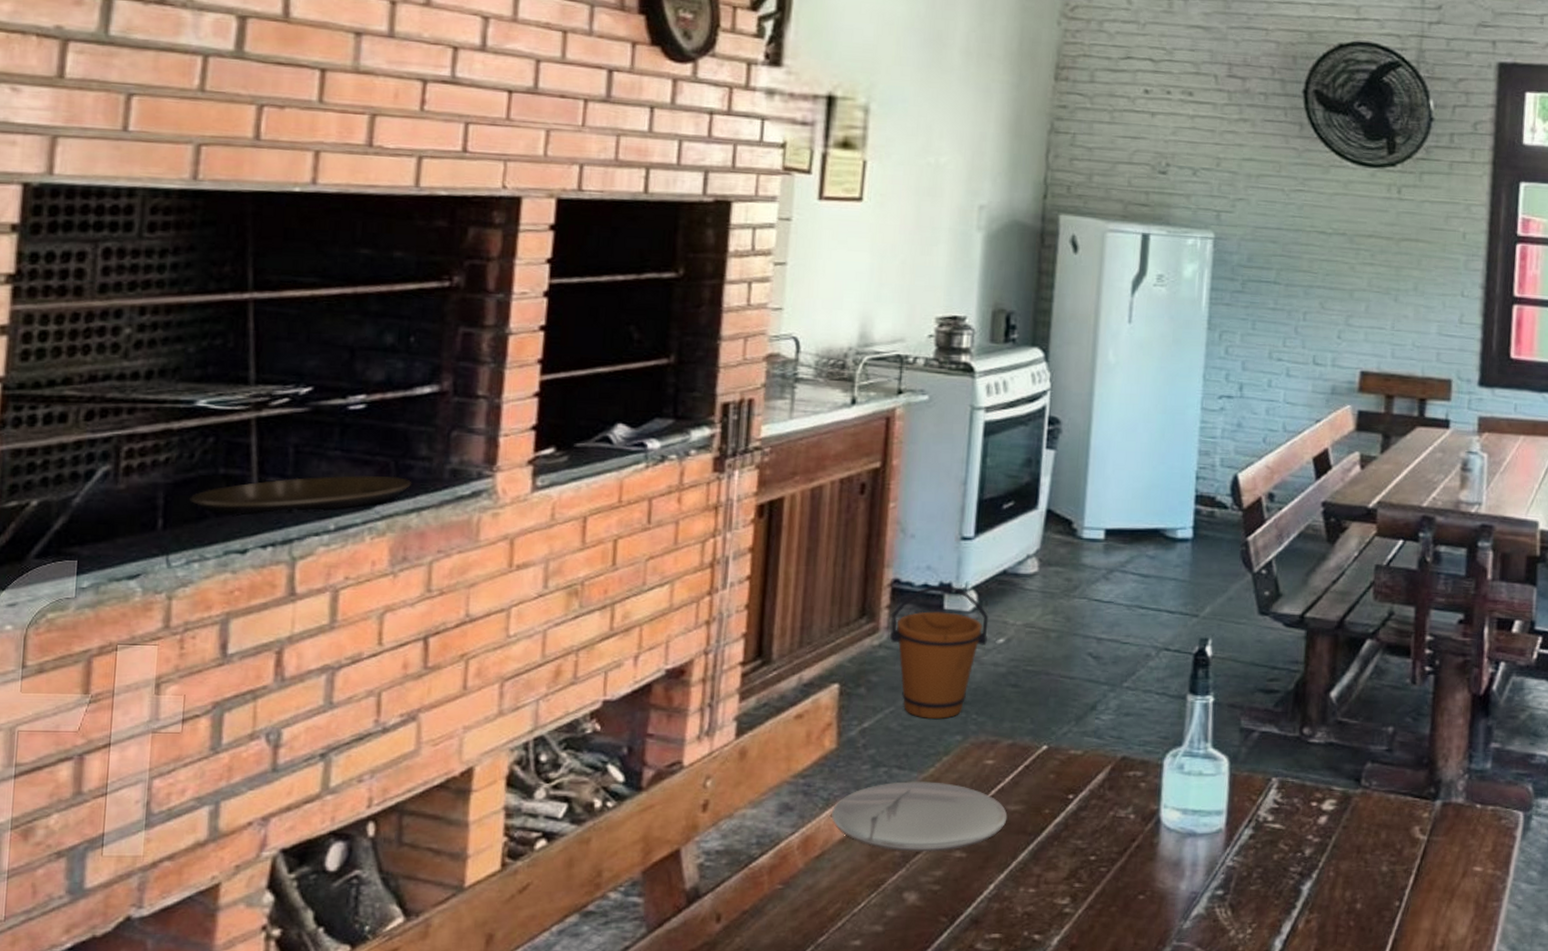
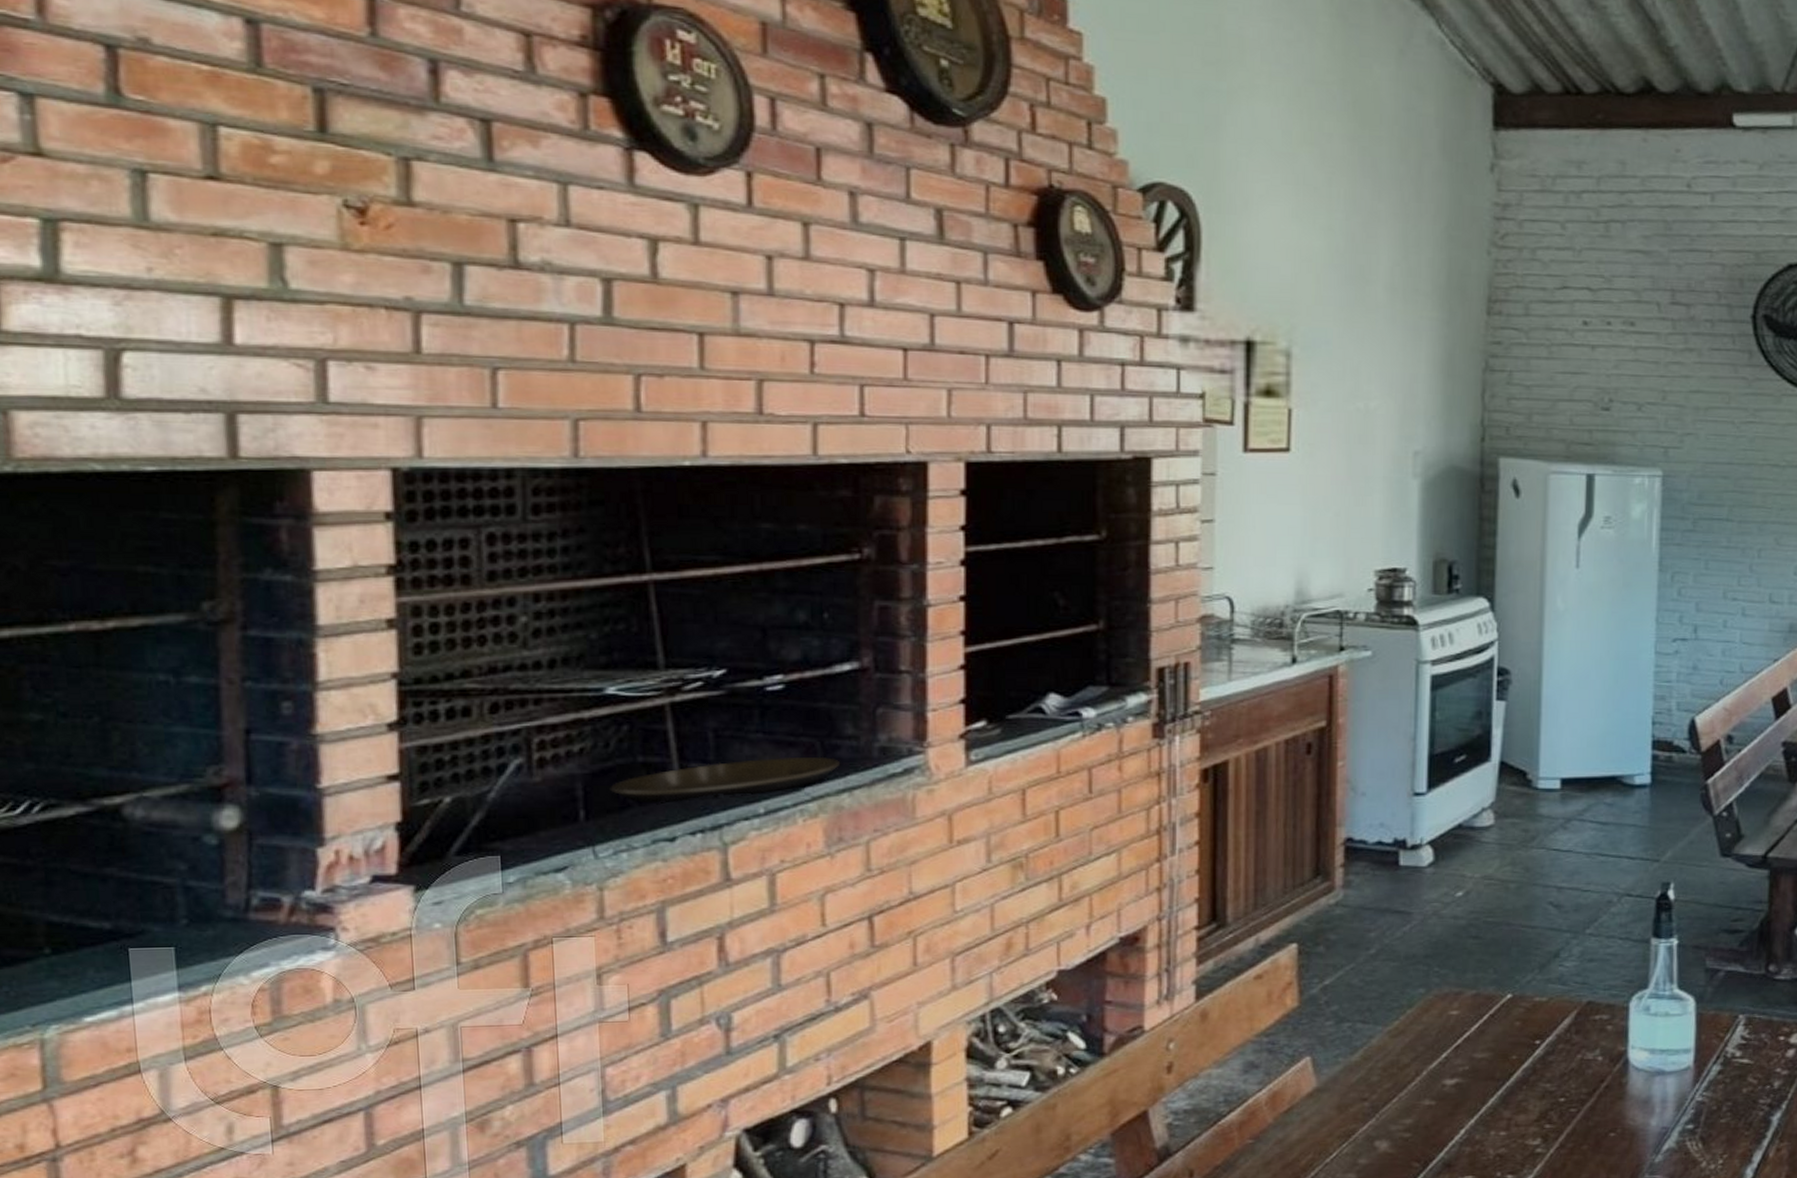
plate: present [831,781,1008,852] -> none [1297,1034,1475,1103]
bucket: present [889,586,989,720] -> none [1345,842,1446,974]

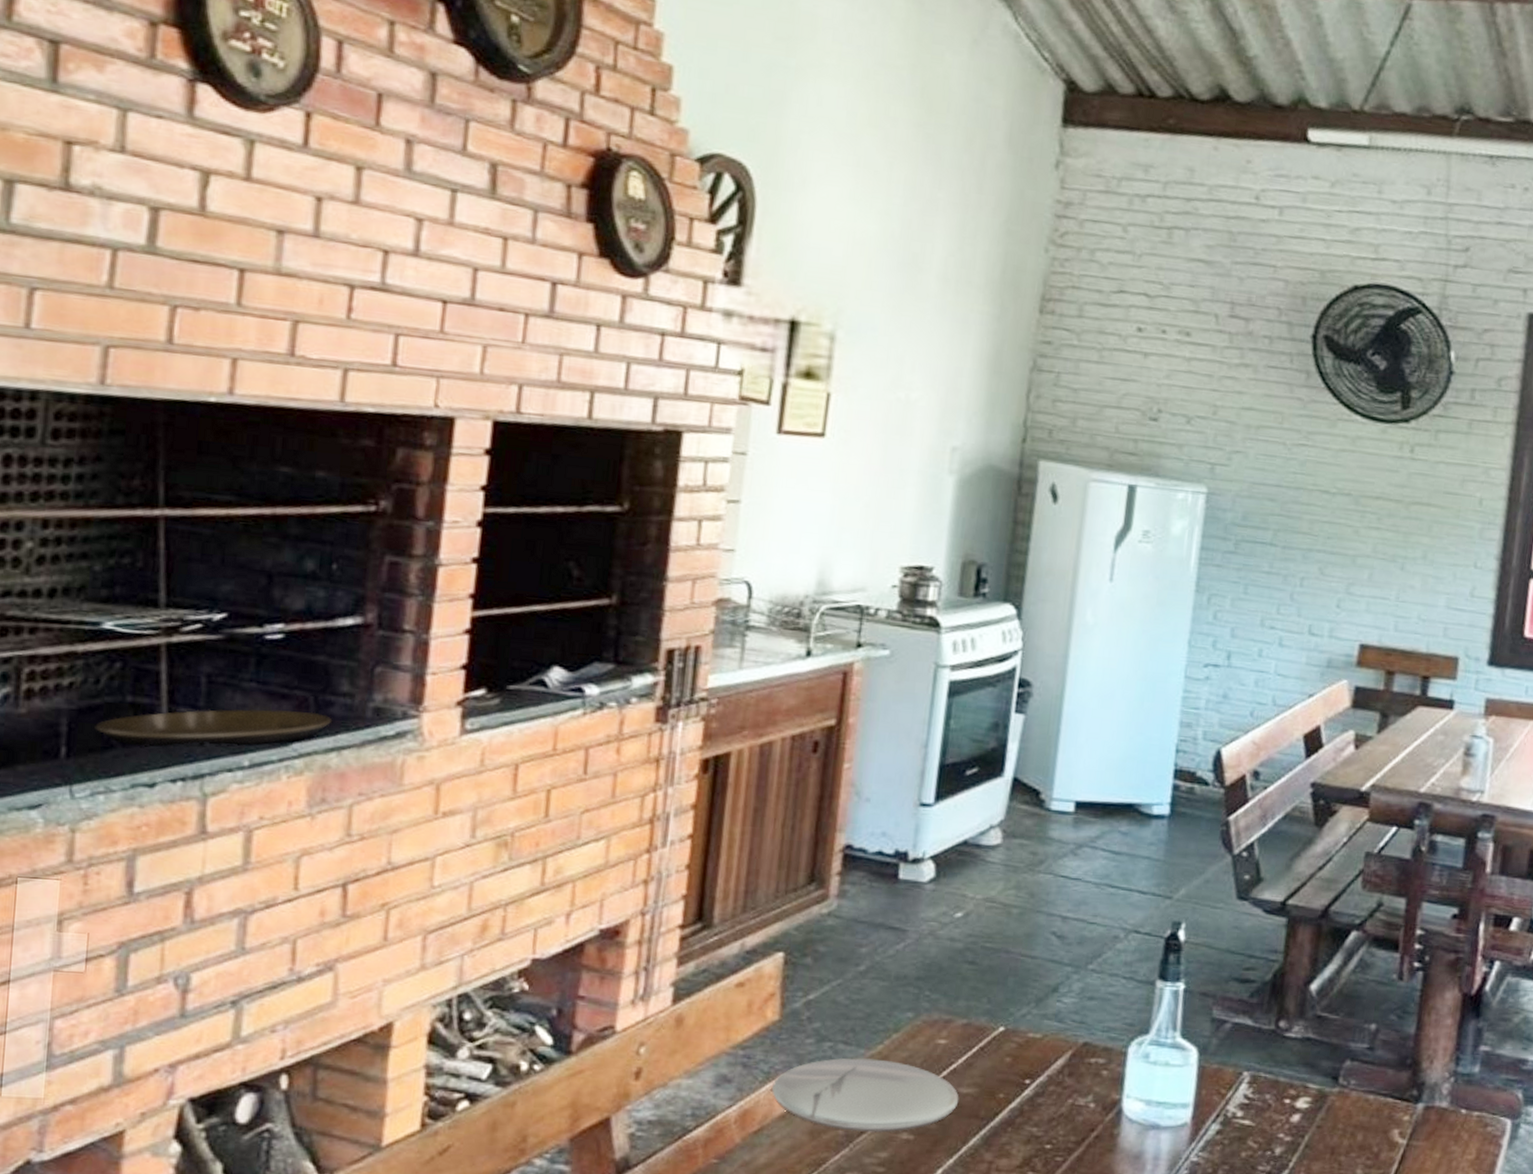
plate: none [1297,1034,1475,1103] -> present [771,1058,959,1133]

